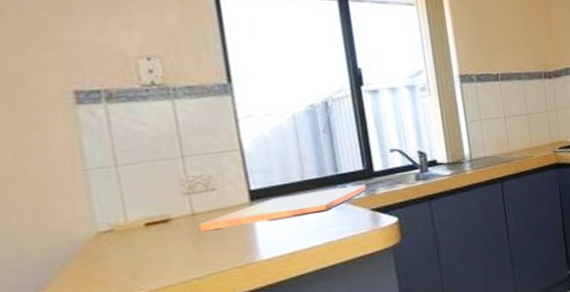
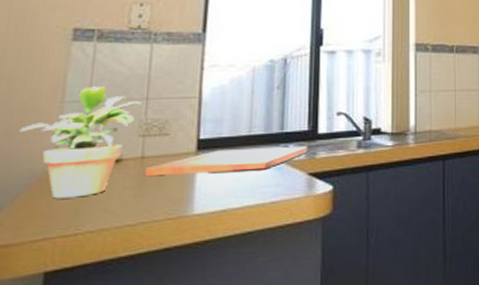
potted plant: none [43,149,178,265] -> present [19,86,142,199]

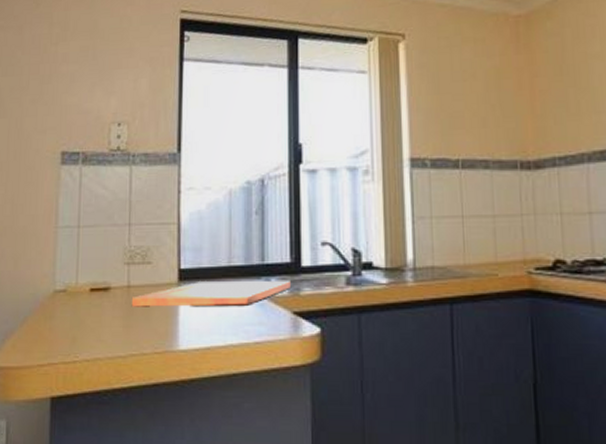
potted plant: present [19,86,142,199] -> none [23,211,125,325]

